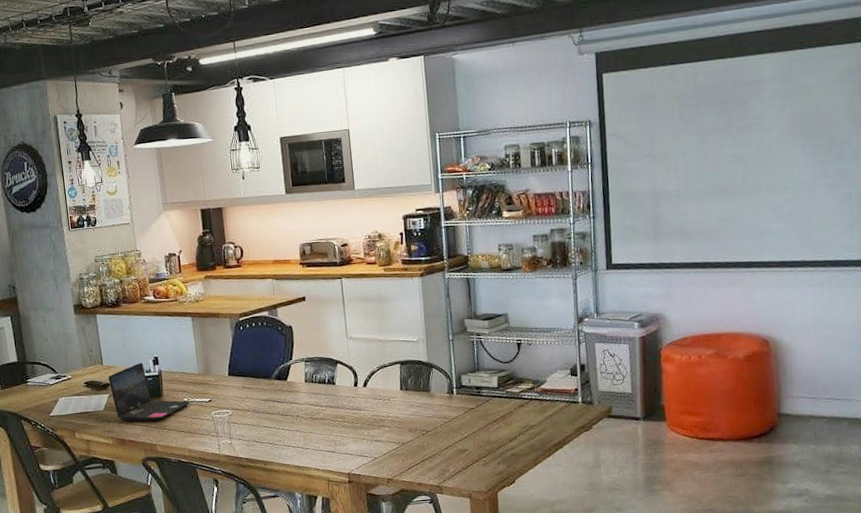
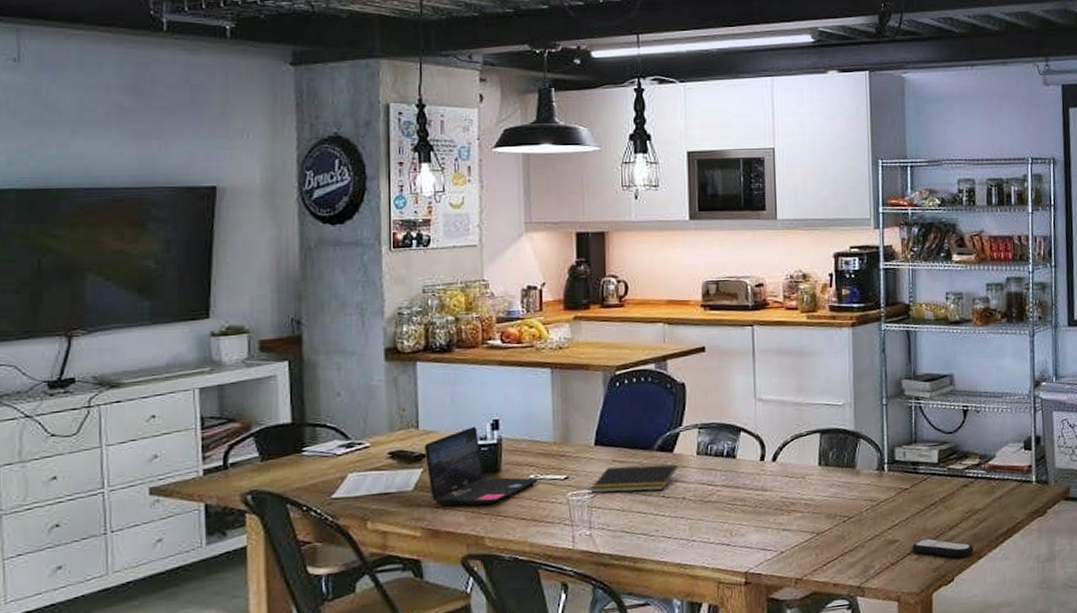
notepad: none [228,390,291,412] -> present [590,464,677,493]
remote control: none [479,448,531,465] -> present [912,538,974,558]

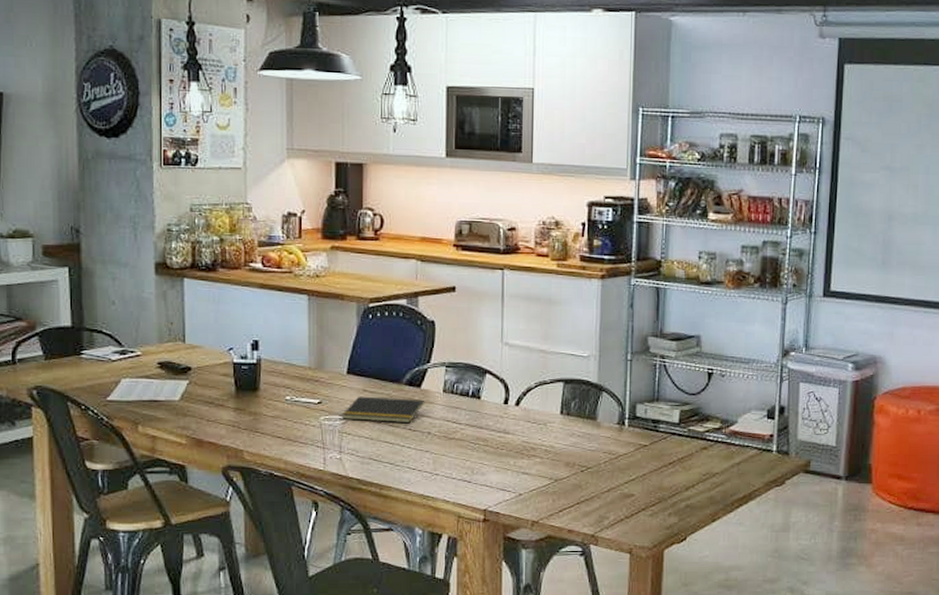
laptop: present [424,426,539,506] -> none [189,345,295,420]
remote control: present [912,538,974,558] -> none [647,496,709,519]

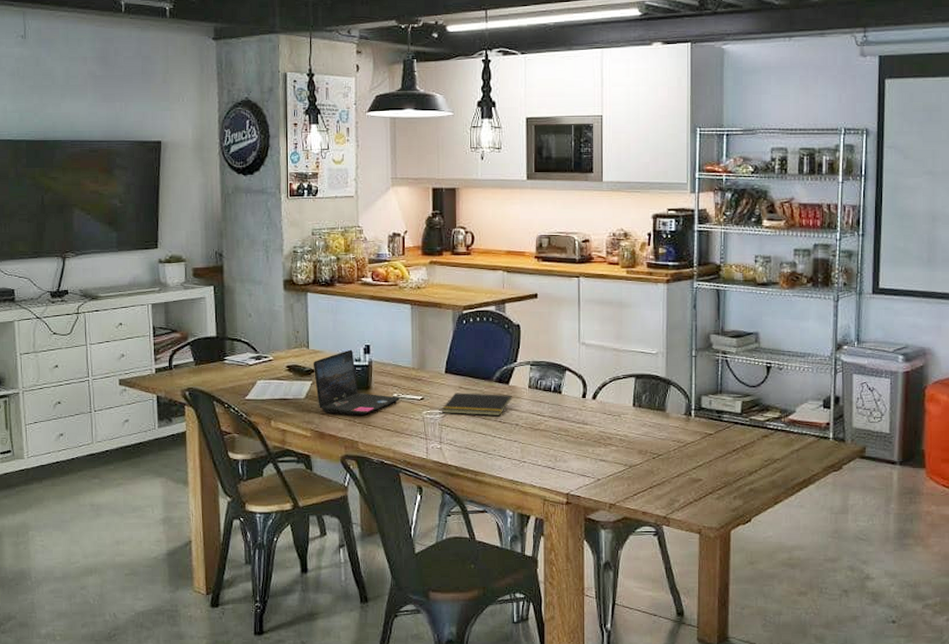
laptop: none [189,345,295,420] -> present [313,349,401,415]

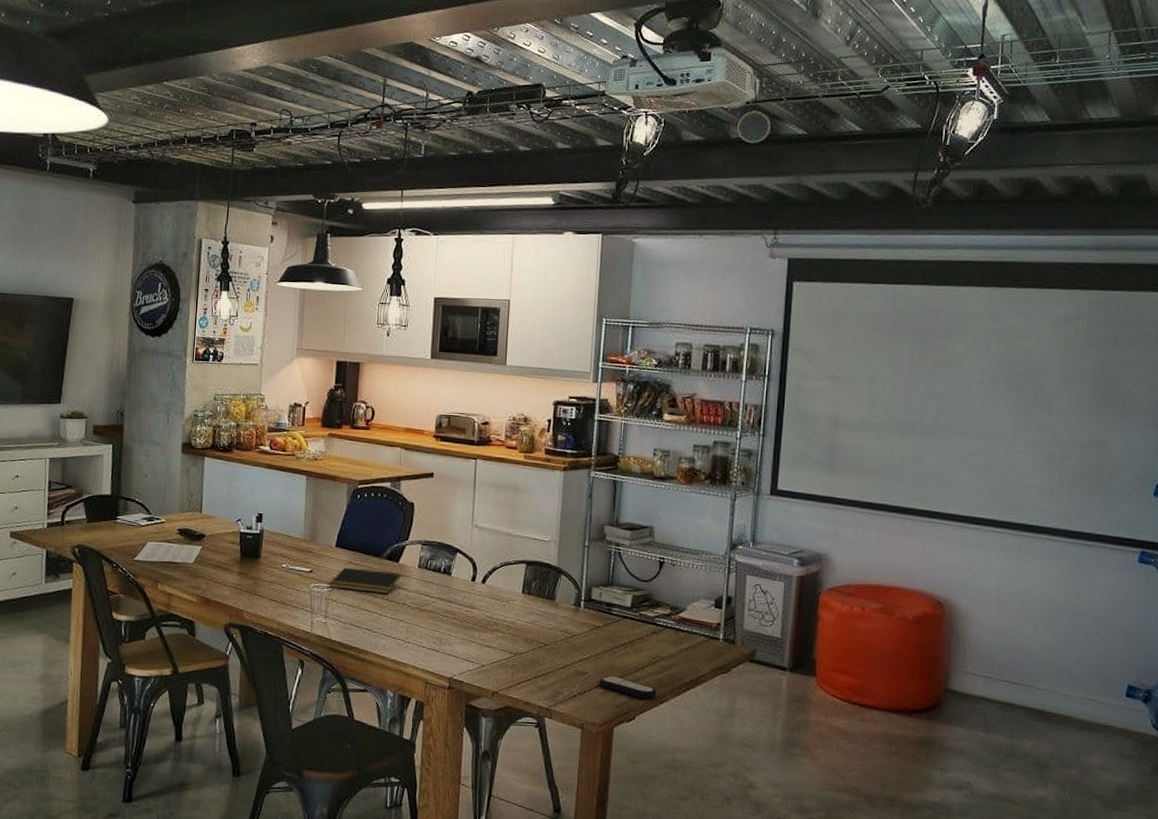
laptop: present [313,349,401,415] -> none [204,517,290,583]
remote control: none [714,481,771,502] -> present [599,675,657,700]

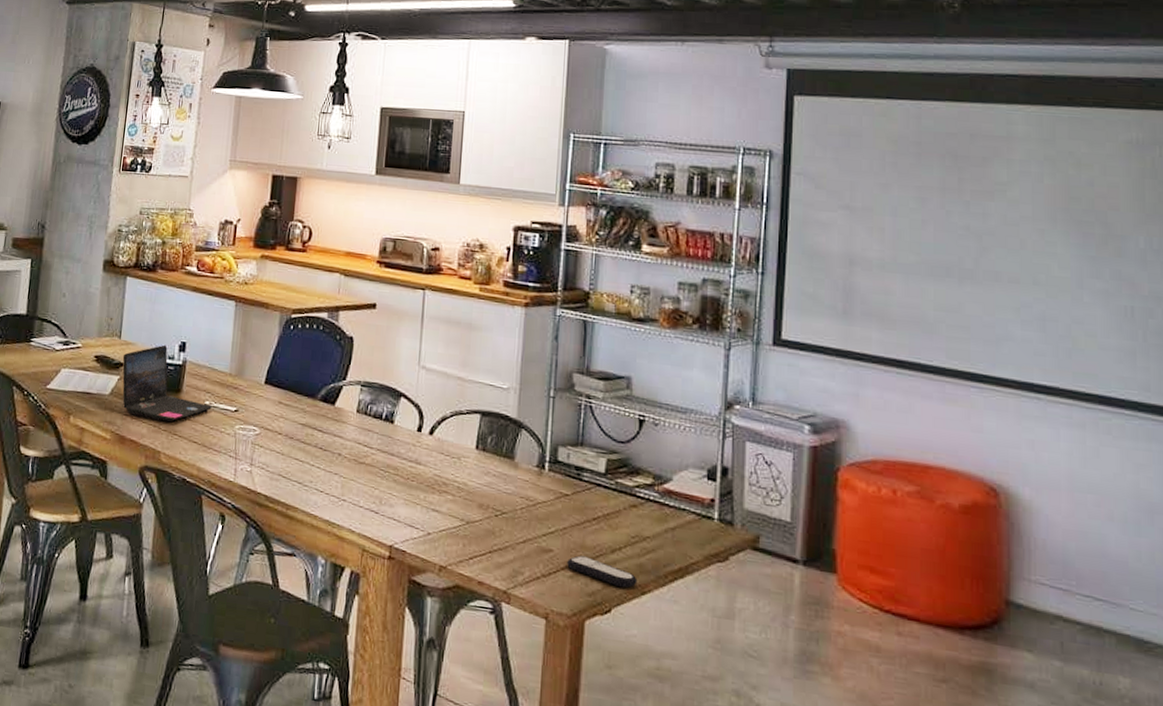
laptop: none [204,517,290,583] -> present [122,345,213,421]
notepad: present [329,567,401,595] -> none [256,408,337,442]

